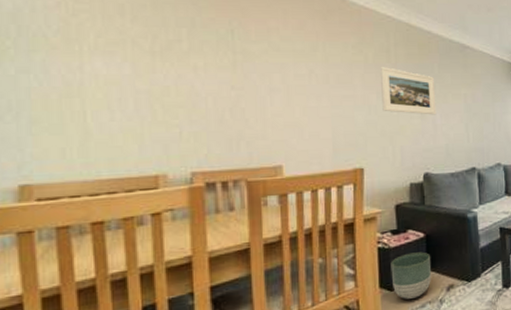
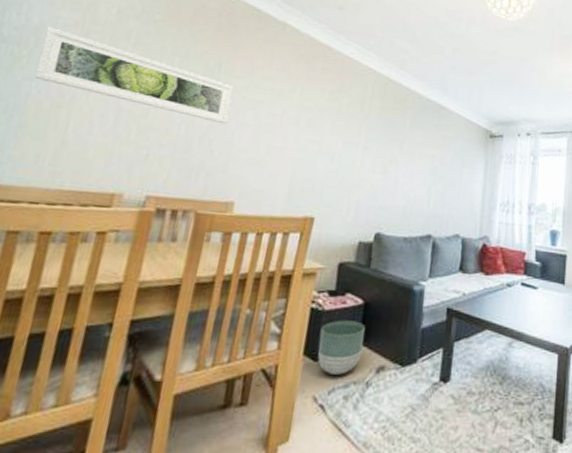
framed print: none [24,11,255,92] -> present [35,26,234,125]
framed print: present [379,66,437,115] -> none [346,115,404,173]

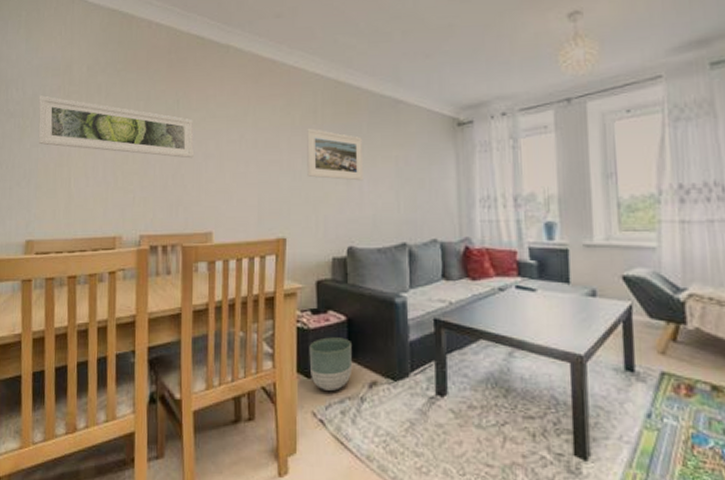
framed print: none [346,115,404,173] -> present [306,128,364,181]

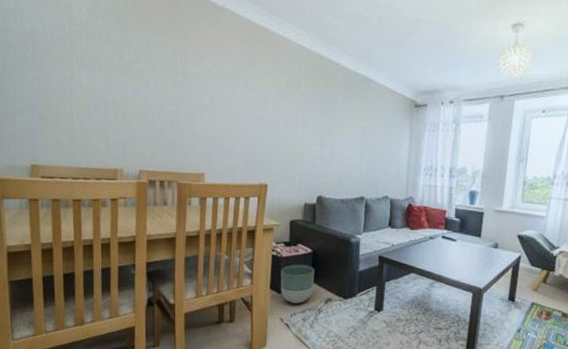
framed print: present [38,95,194,159] -> none [38,30,190,108]
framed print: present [306,128,364,181] -> none [288,93,337,144]

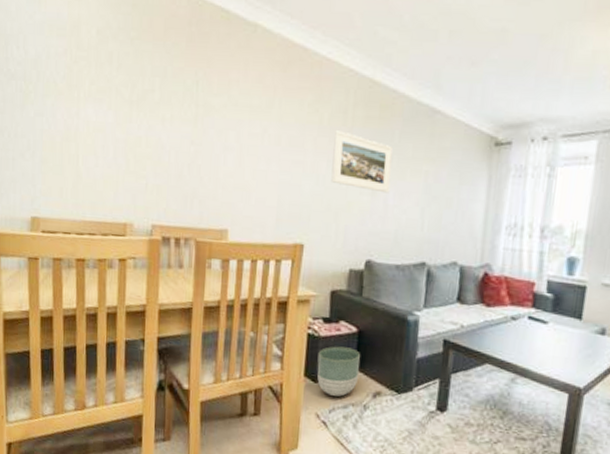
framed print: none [288,93,337,144] -> present [331,129,393,193]

